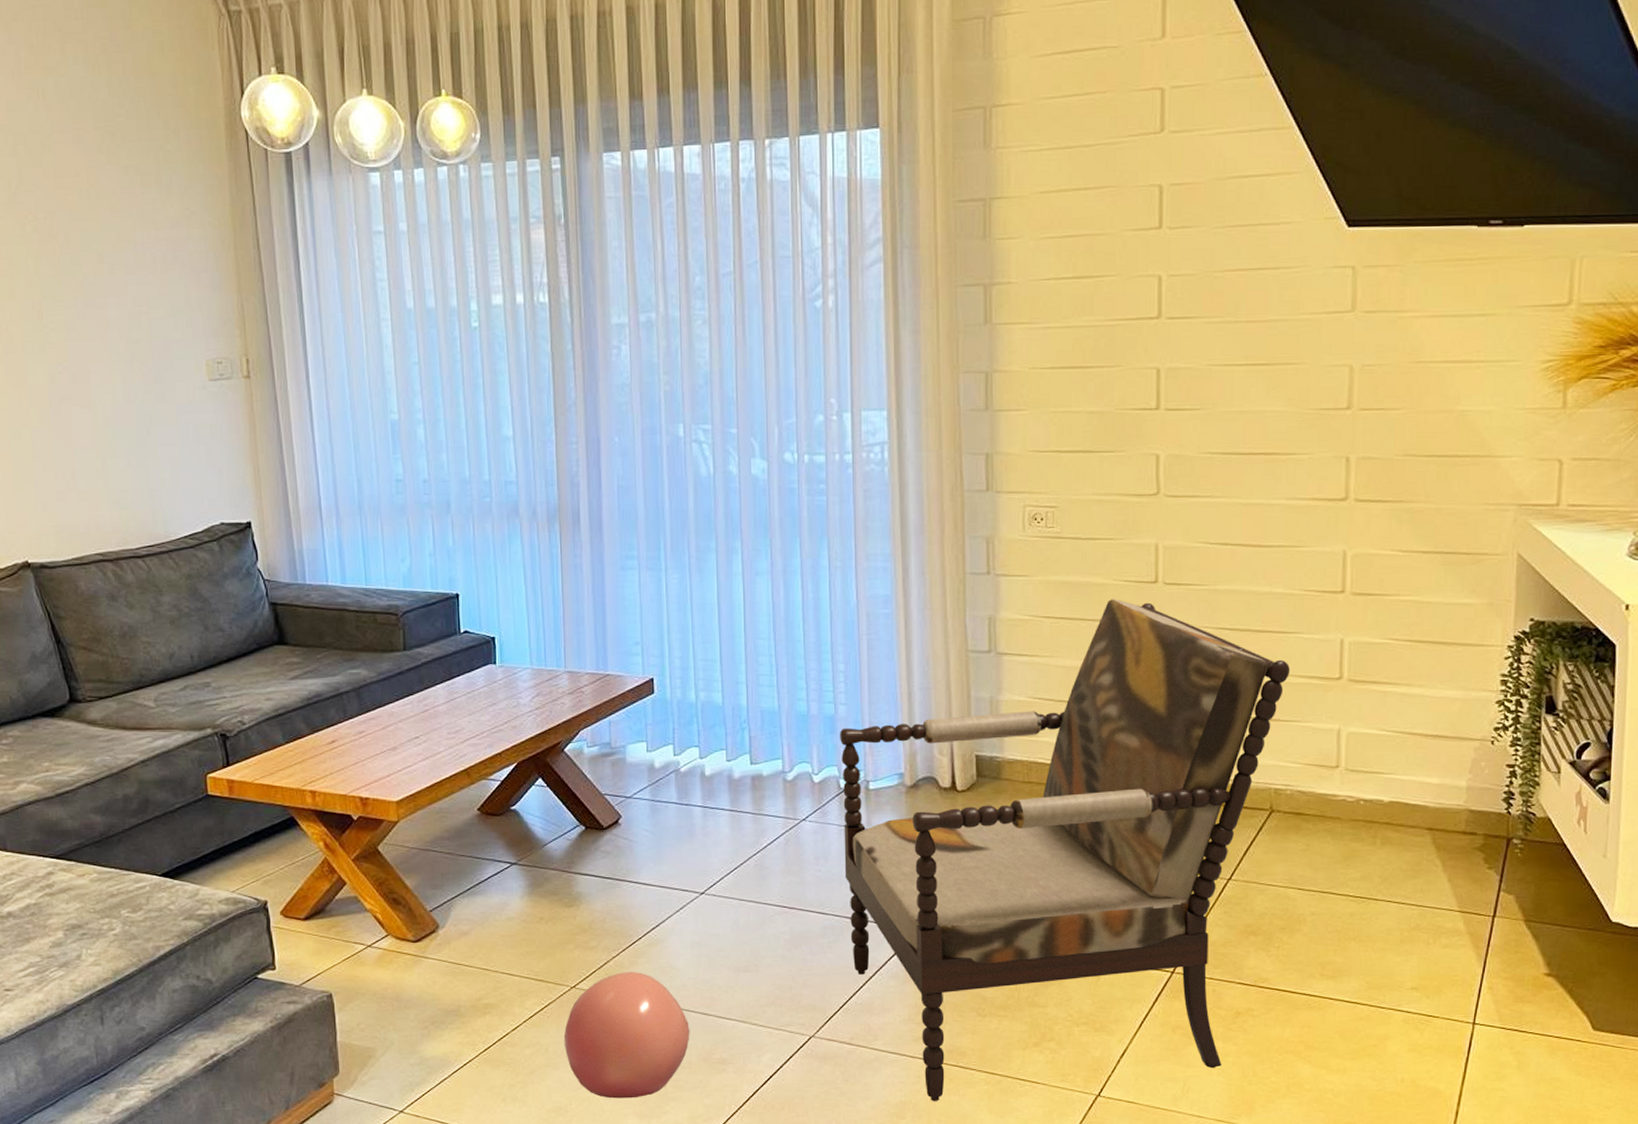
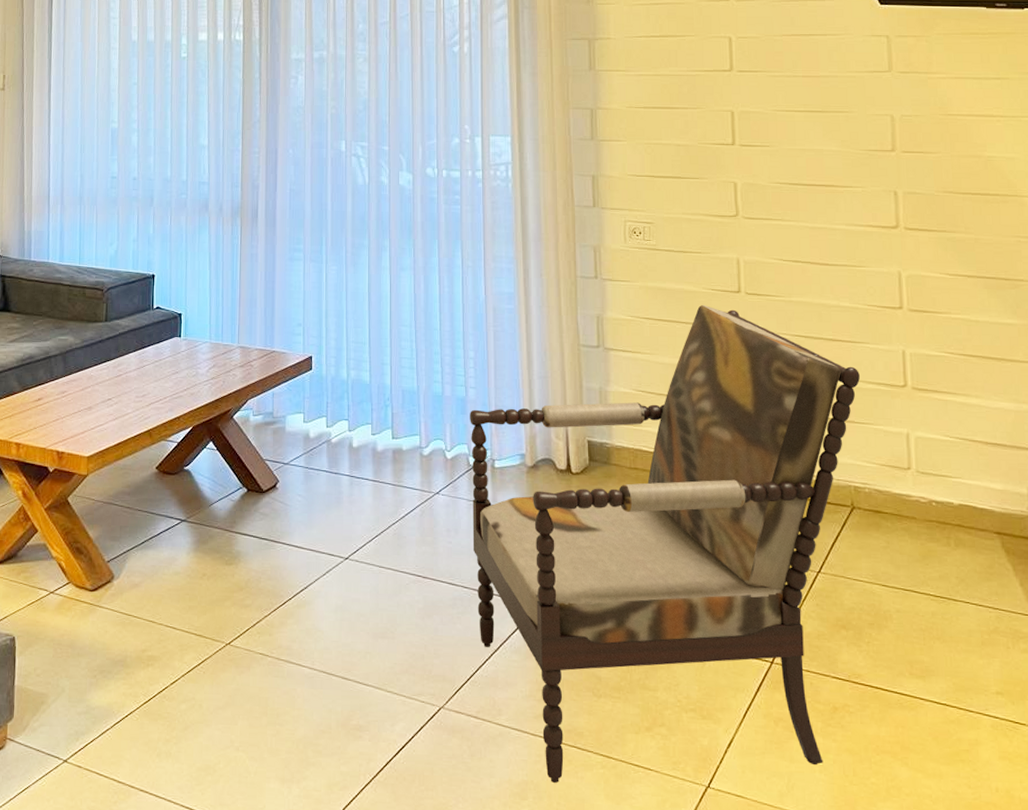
ball: present [563,971,690,1099] -> none [216,631,331,761]

